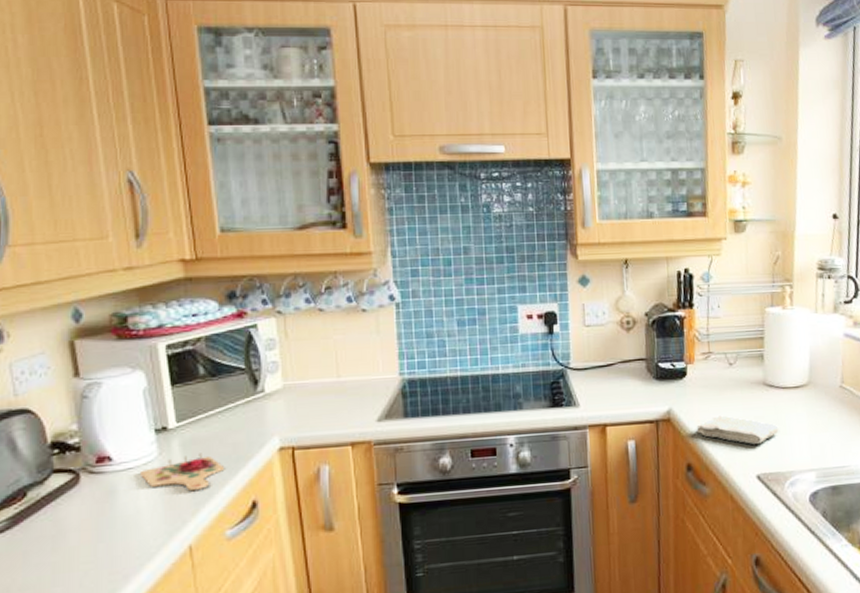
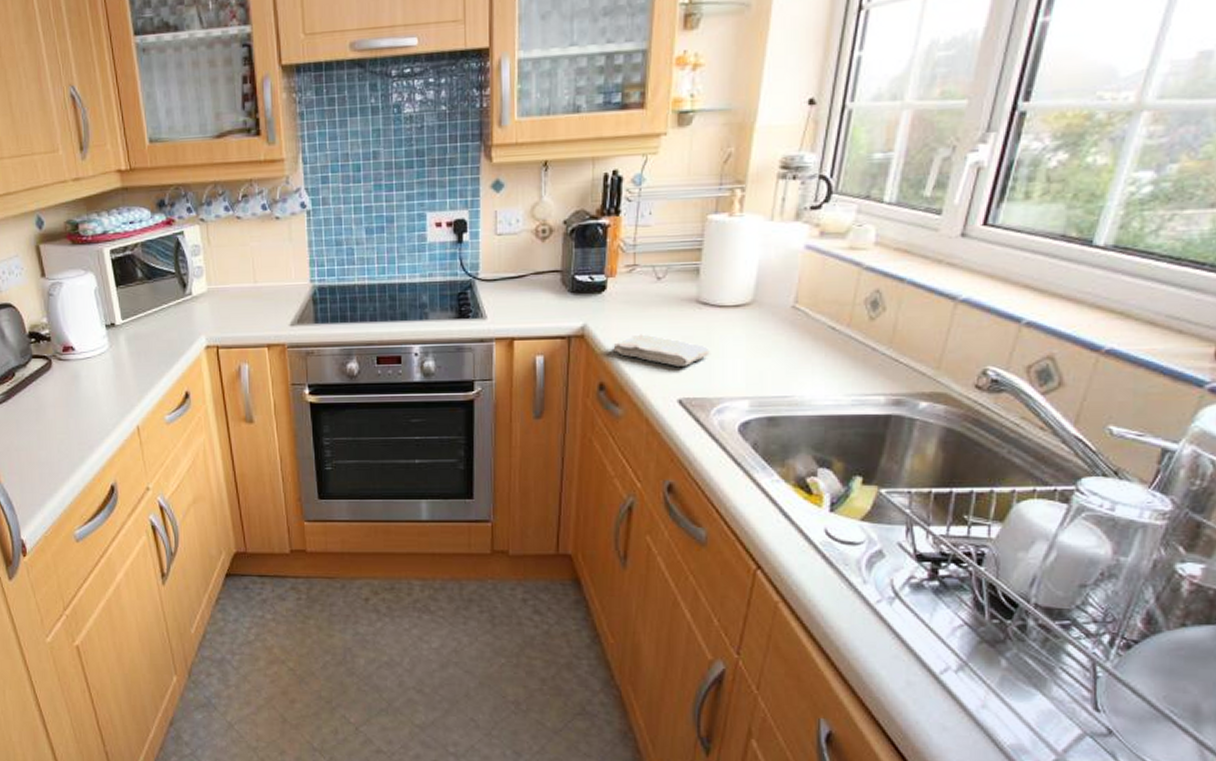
cutting board: present [139,453,224,490] -> none [95,347,161,379]

